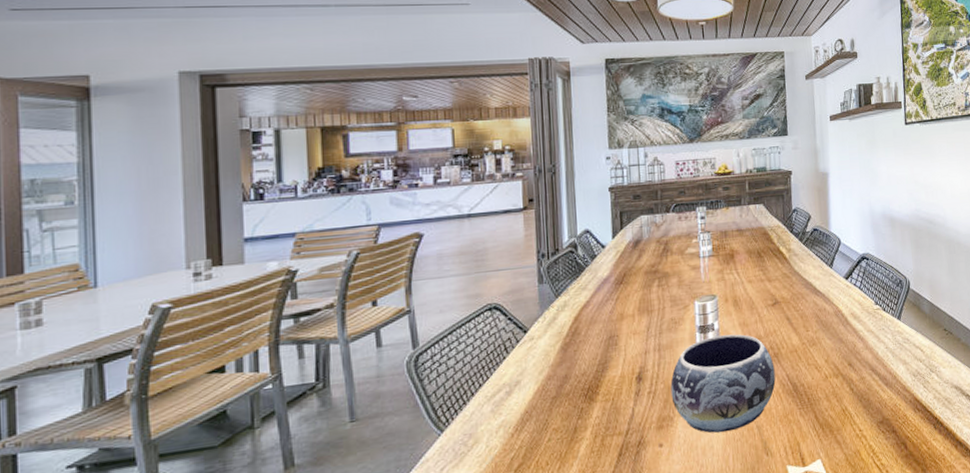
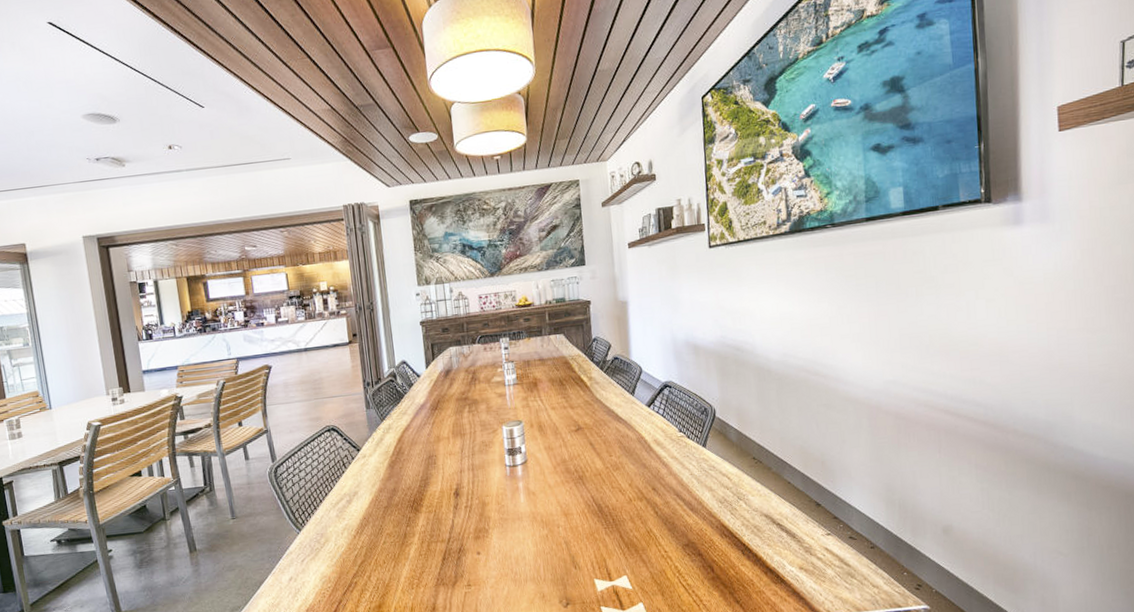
decorative bowl: present [670,334,776,433] -> none [484,457,581,546]

